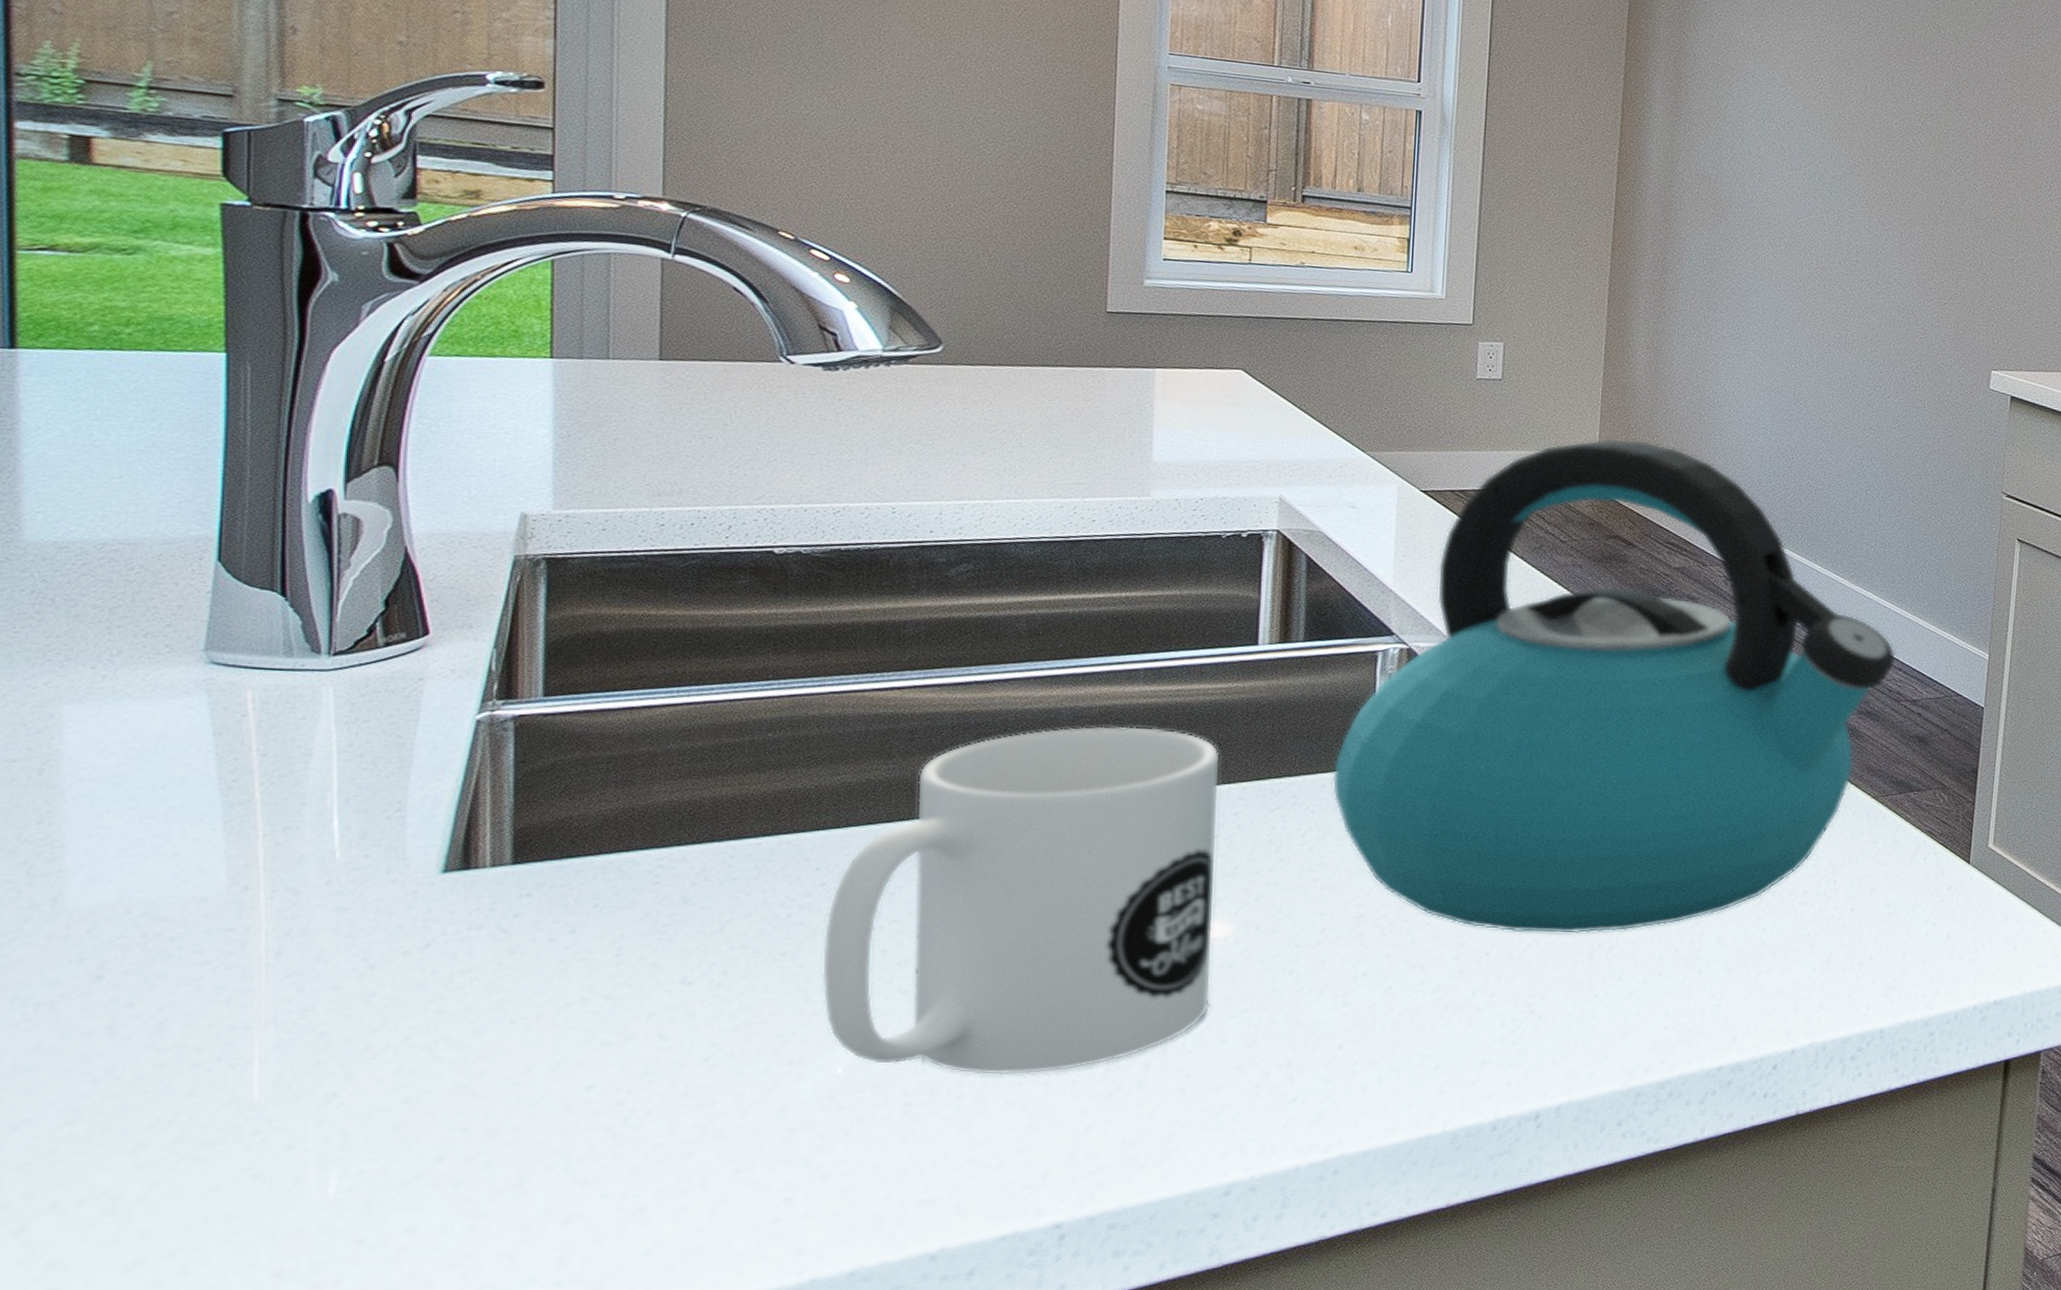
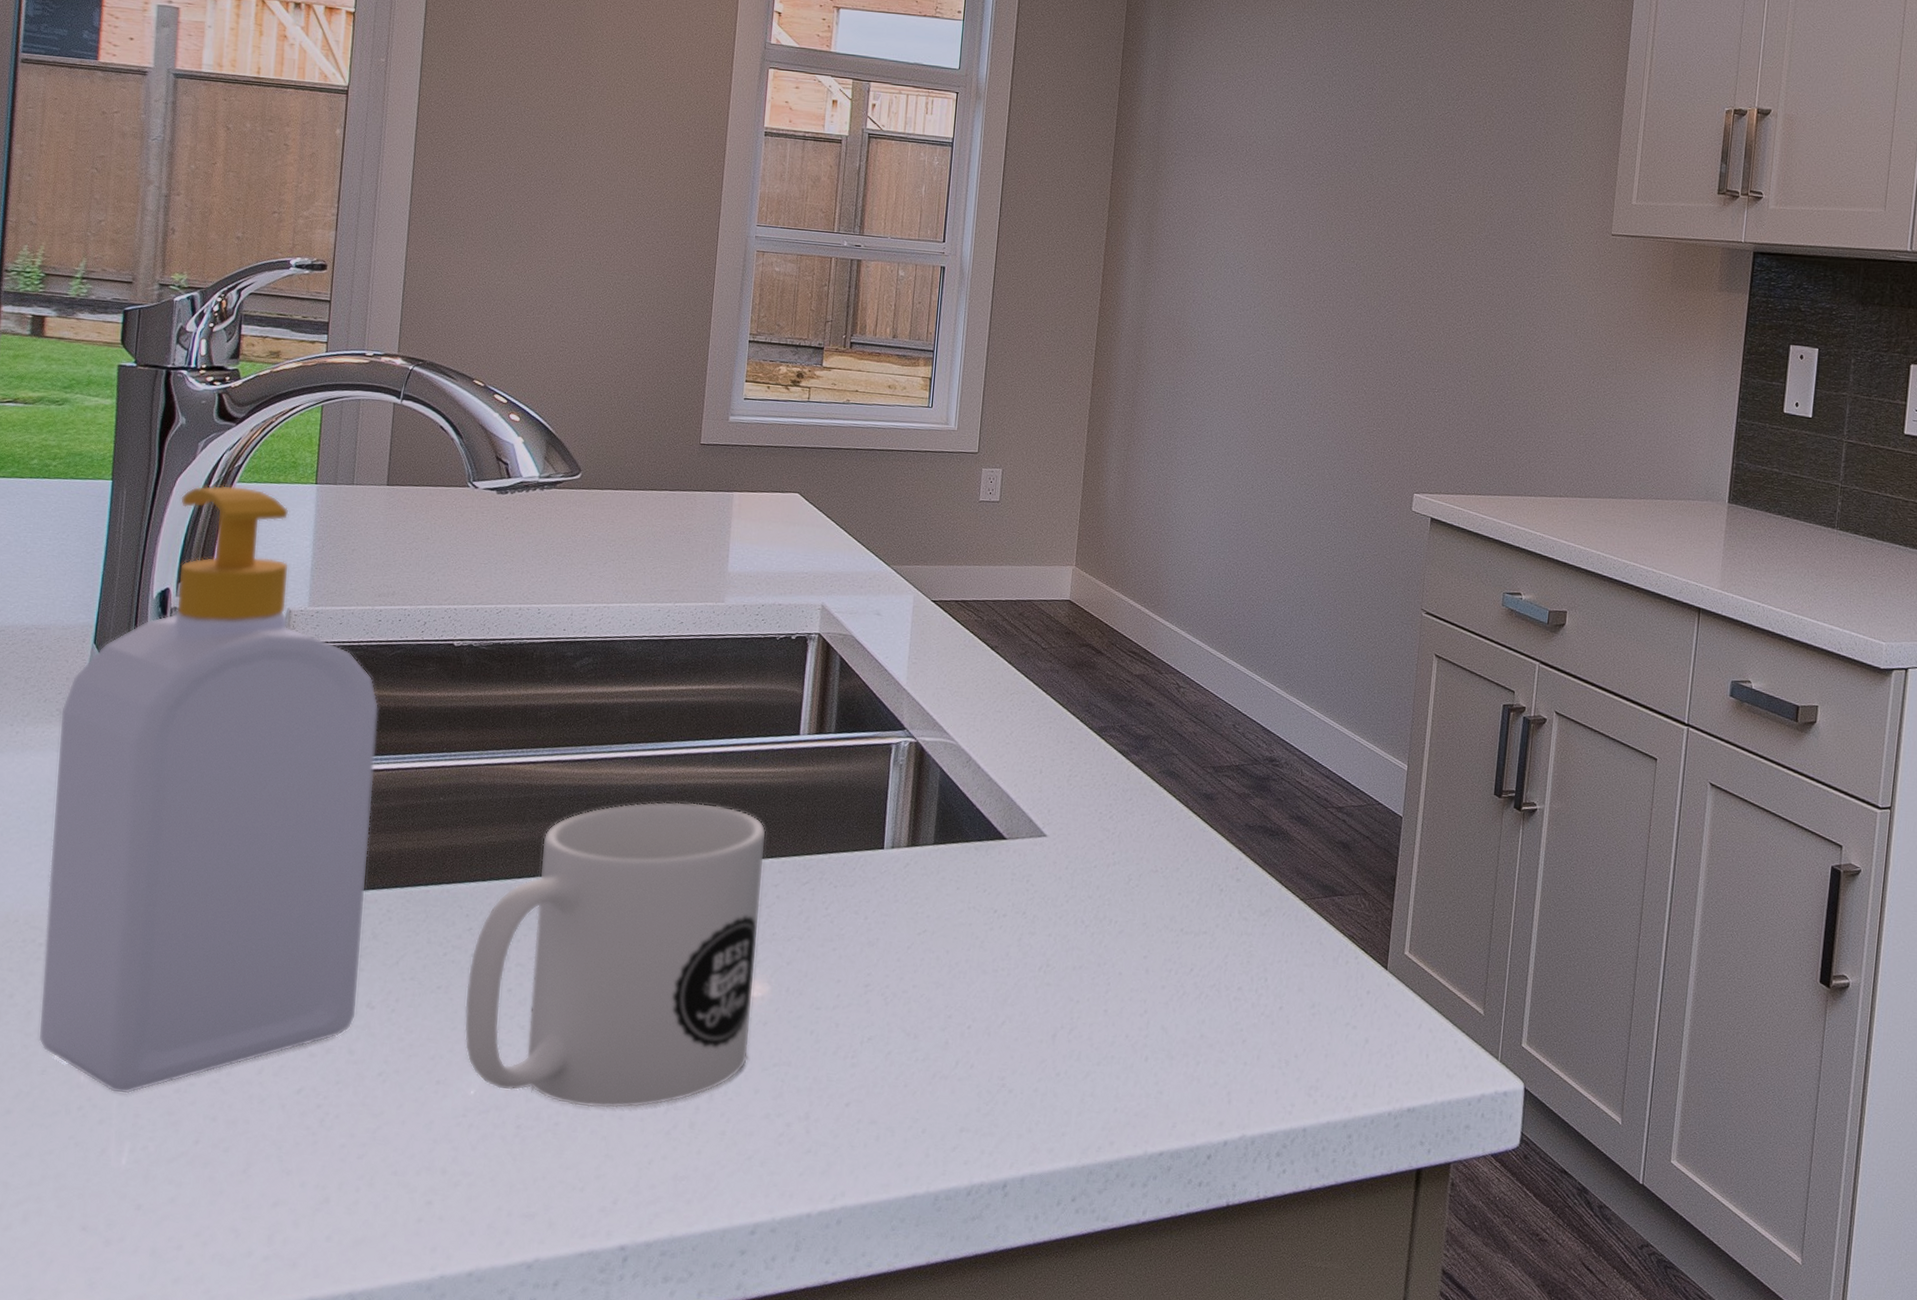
soap bottle: none [172,359,670,1111] -> present [38,485,379,1094]
kettle: present [1331,438,1897,935] -> none [851,555,1325,1015]

